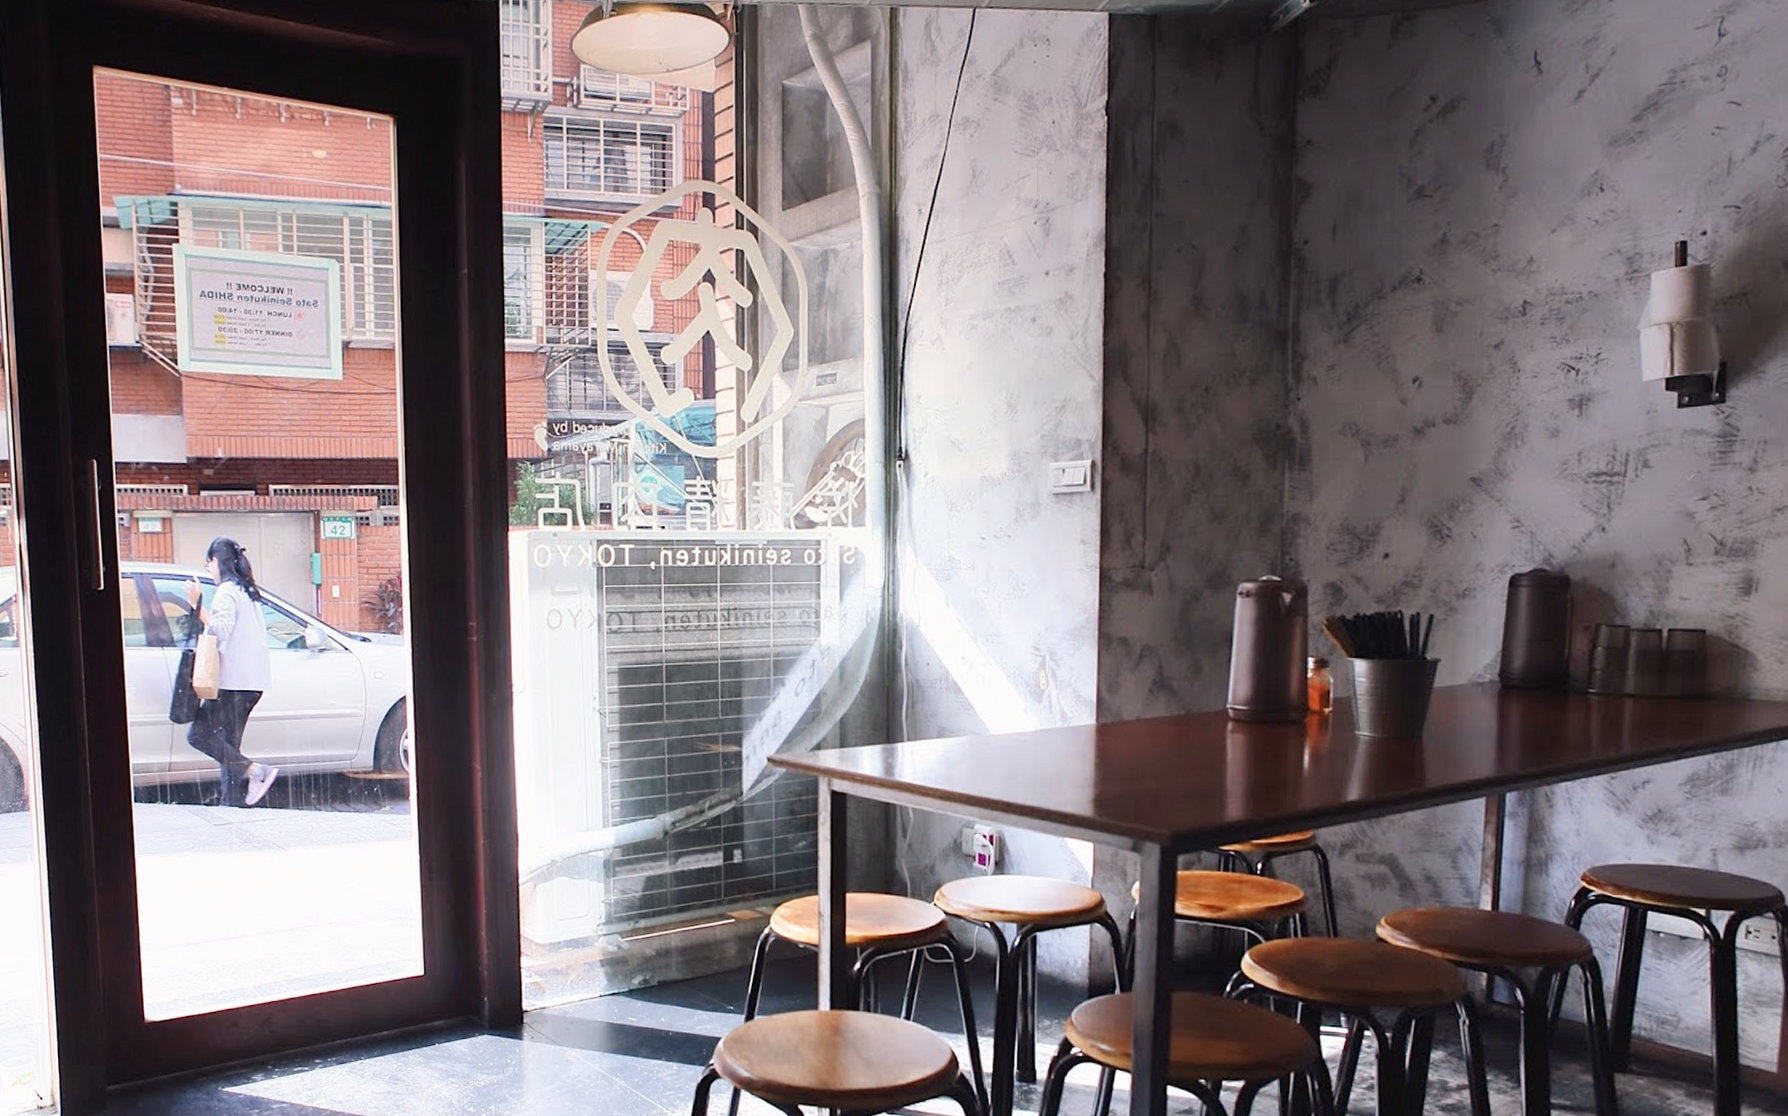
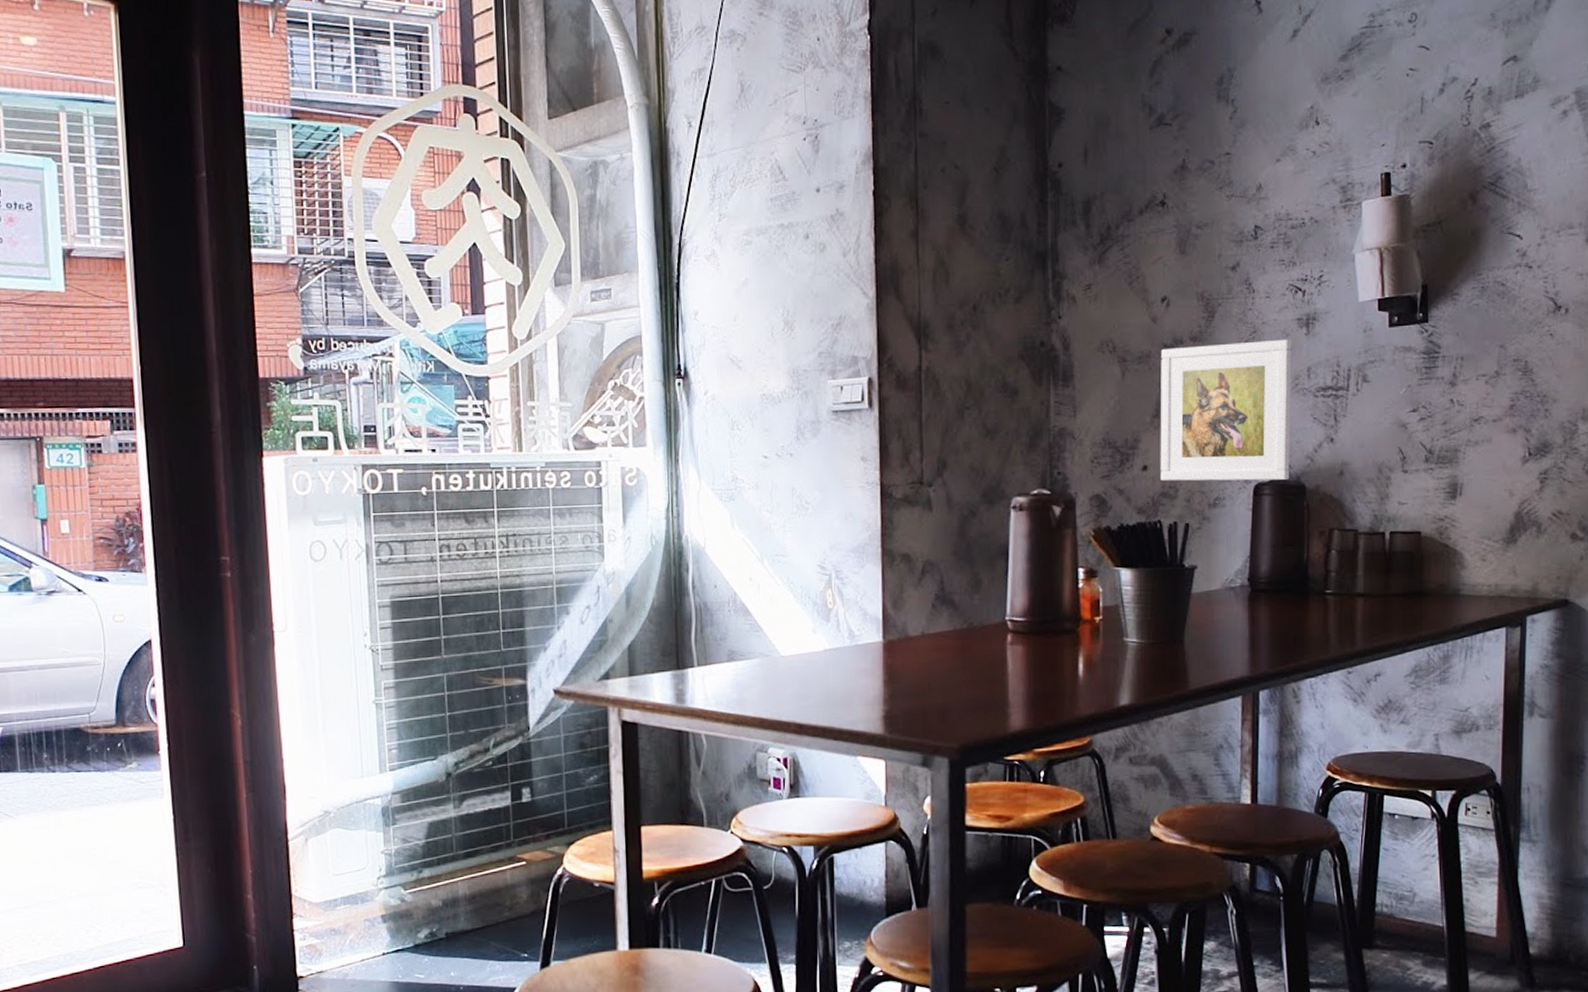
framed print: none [1403,421,1561,572] -> present [1160,339,1291,482]

